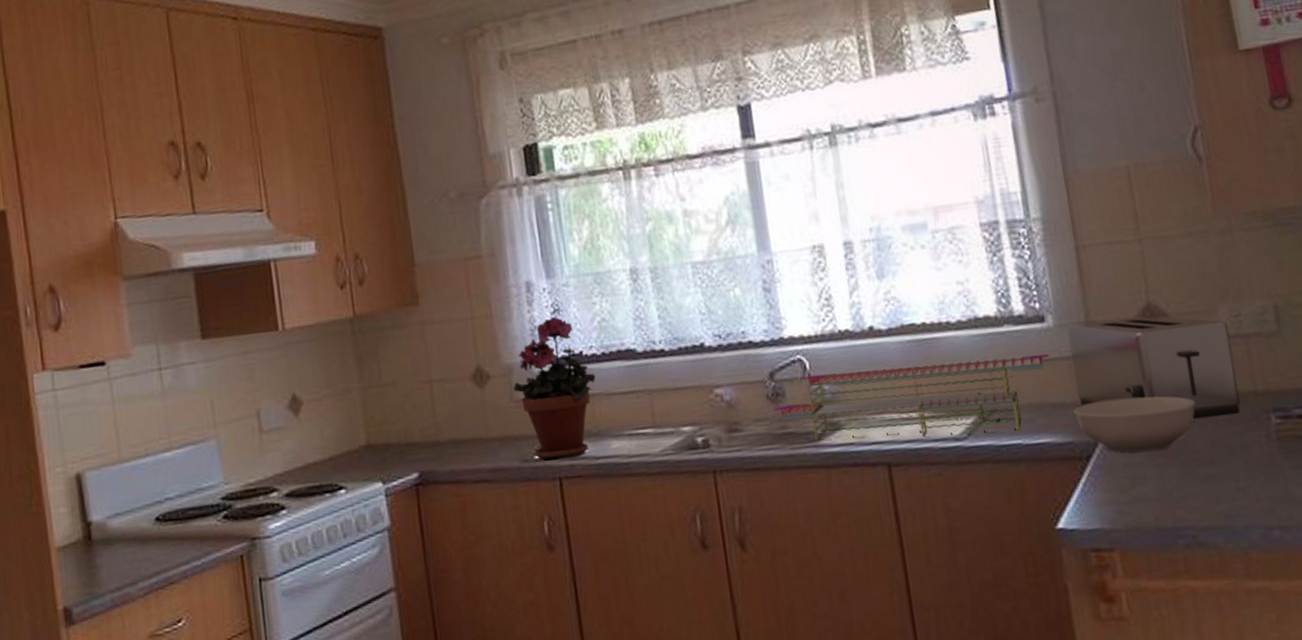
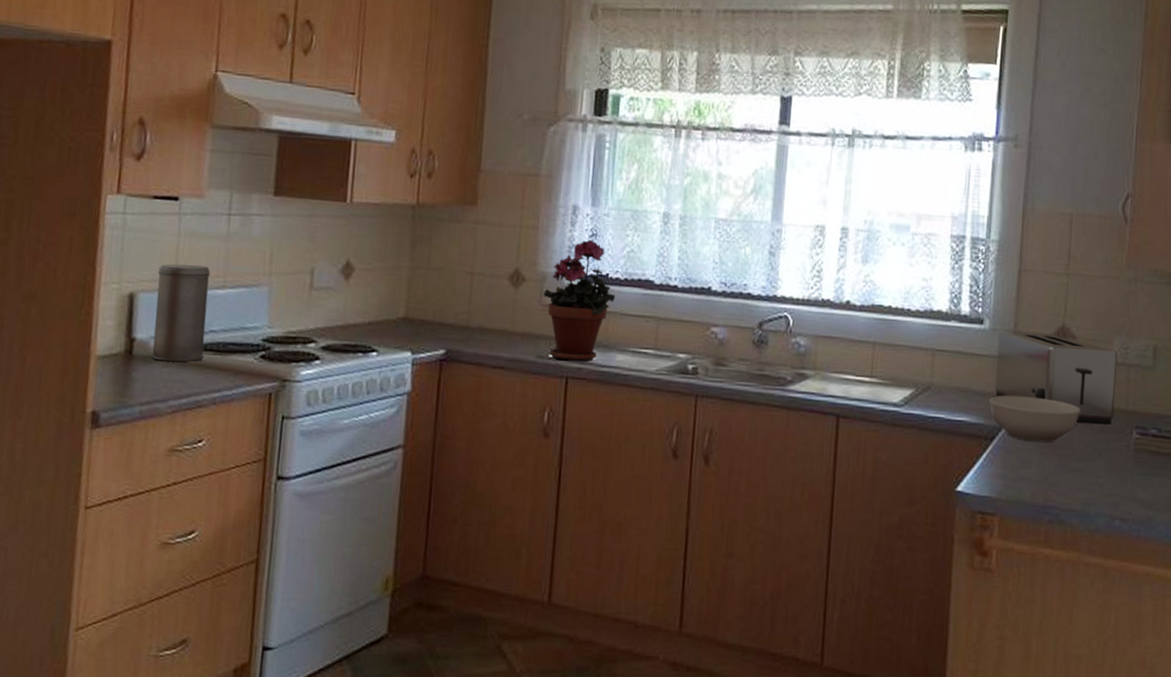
canister: none [99,429,165,542] -> present [150,264,211,363]
dish rack: present [773,354,1049,441] -> none [756,331,981,407]

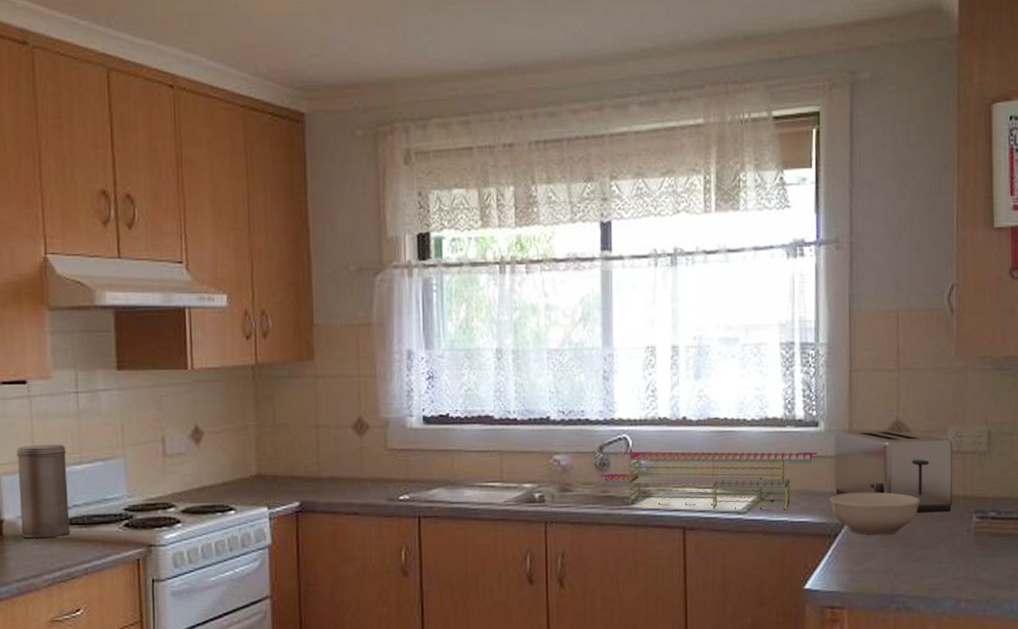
potted plant: present [543,239,615,362] -> none [388,382,457,501]
dish rack: none [756,331,981,407] -> present [599,451,818,510]

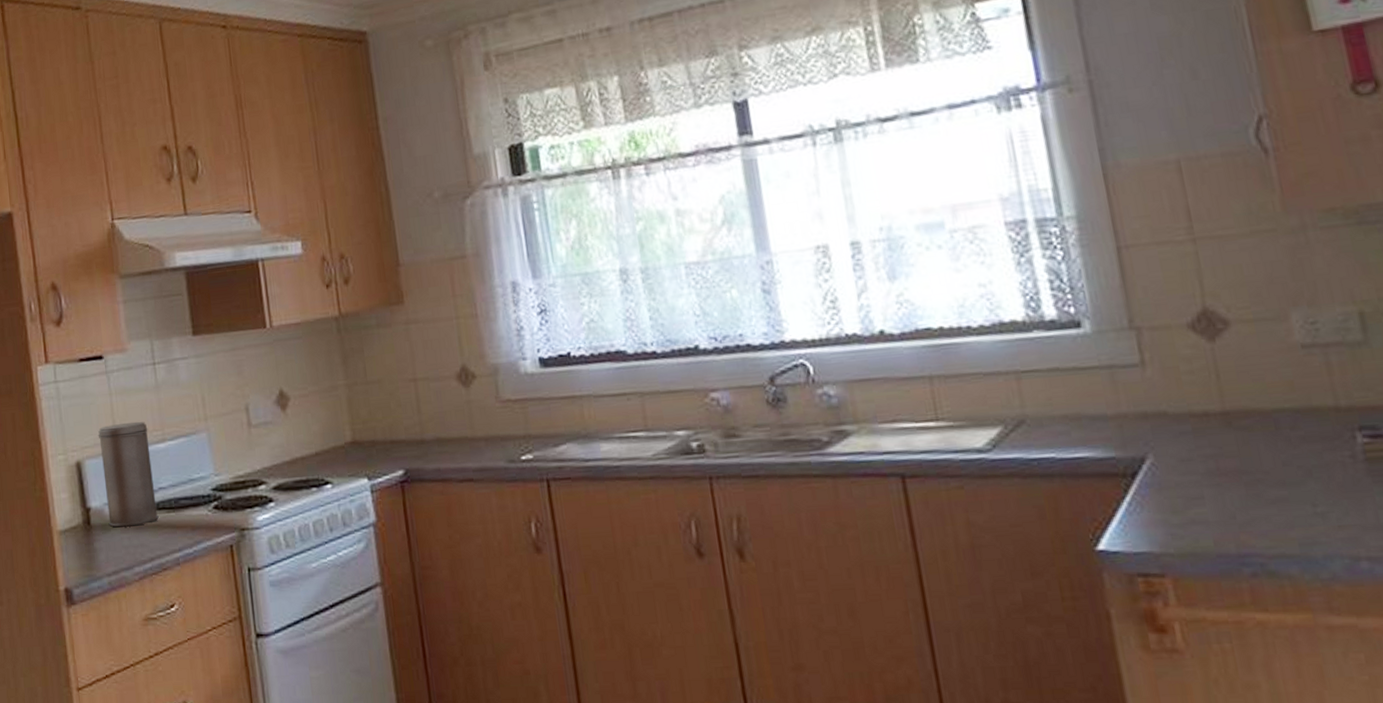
dish rack: present [599,451,818,510] -> none [774,362,1087,449]
bowl: present [829,492,920,535] -> none [1114,410,1263,470]
toaster: present [834,429,953,513] -> none [1108,321,1318,436]

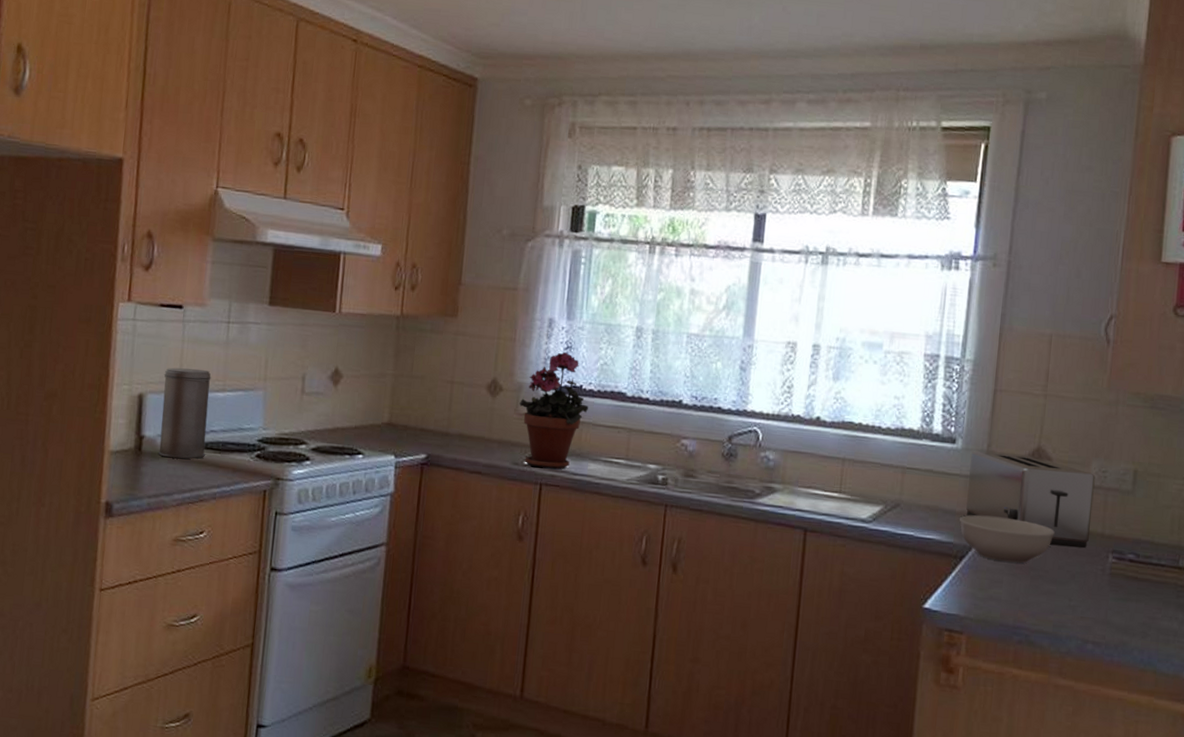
potted plant: none [499,316,584,461] -> present [519,351,588,470]
toaster: none [1108,321,1318,436] -> present [966,450,1095,549]
bowl: none [1114,410,1263,470] -> present [959,515,1055,563]

